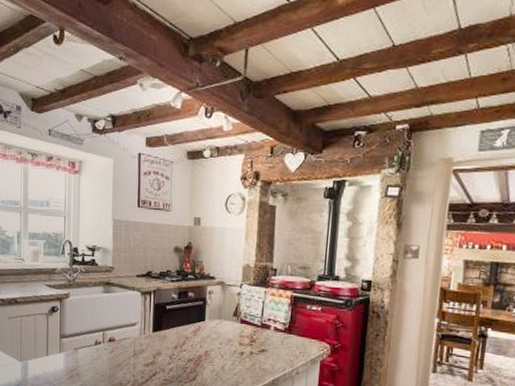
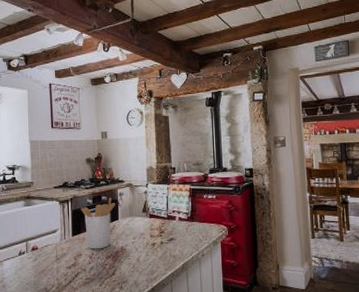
utensil holder: none [164,295,203,350] -> present [81,197,115,250]

